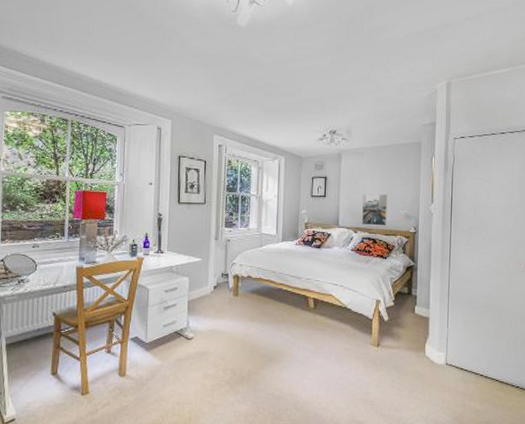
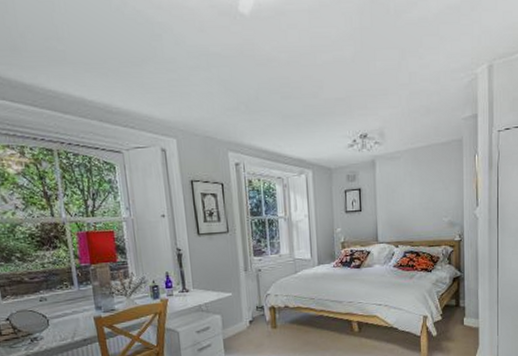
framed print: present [362,194,388,226] -> none [401,202,431,238]

